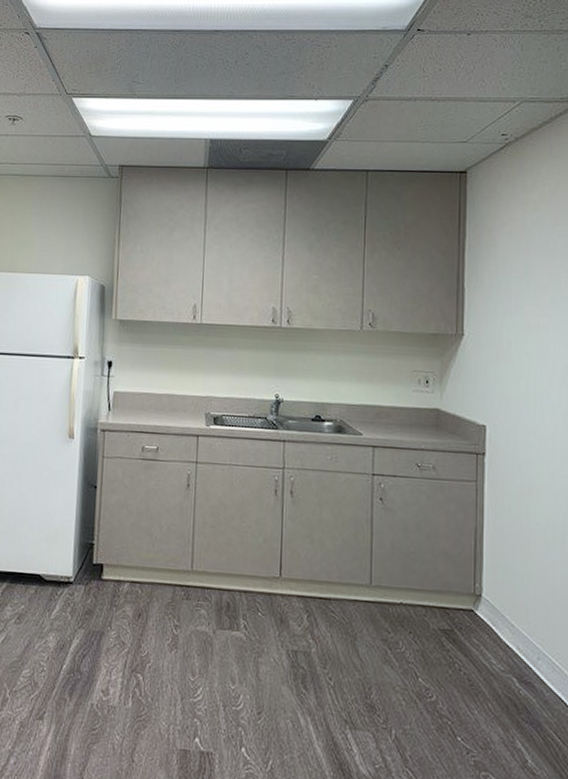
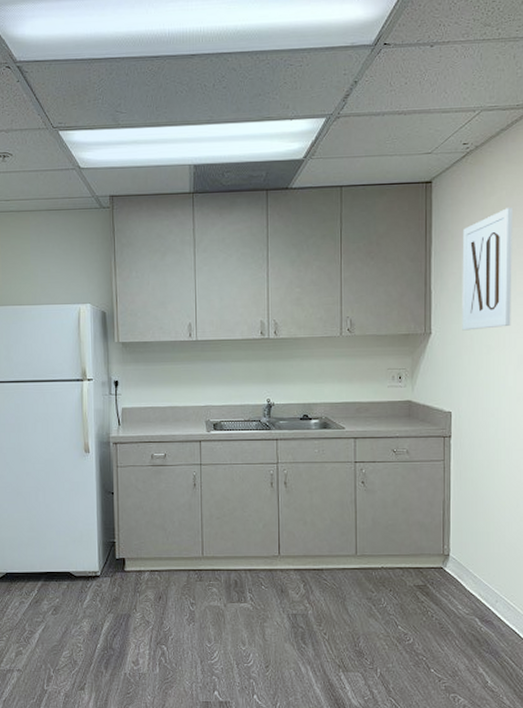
wall art: none [499,205,557,335] -> present [462,208,512,331]

